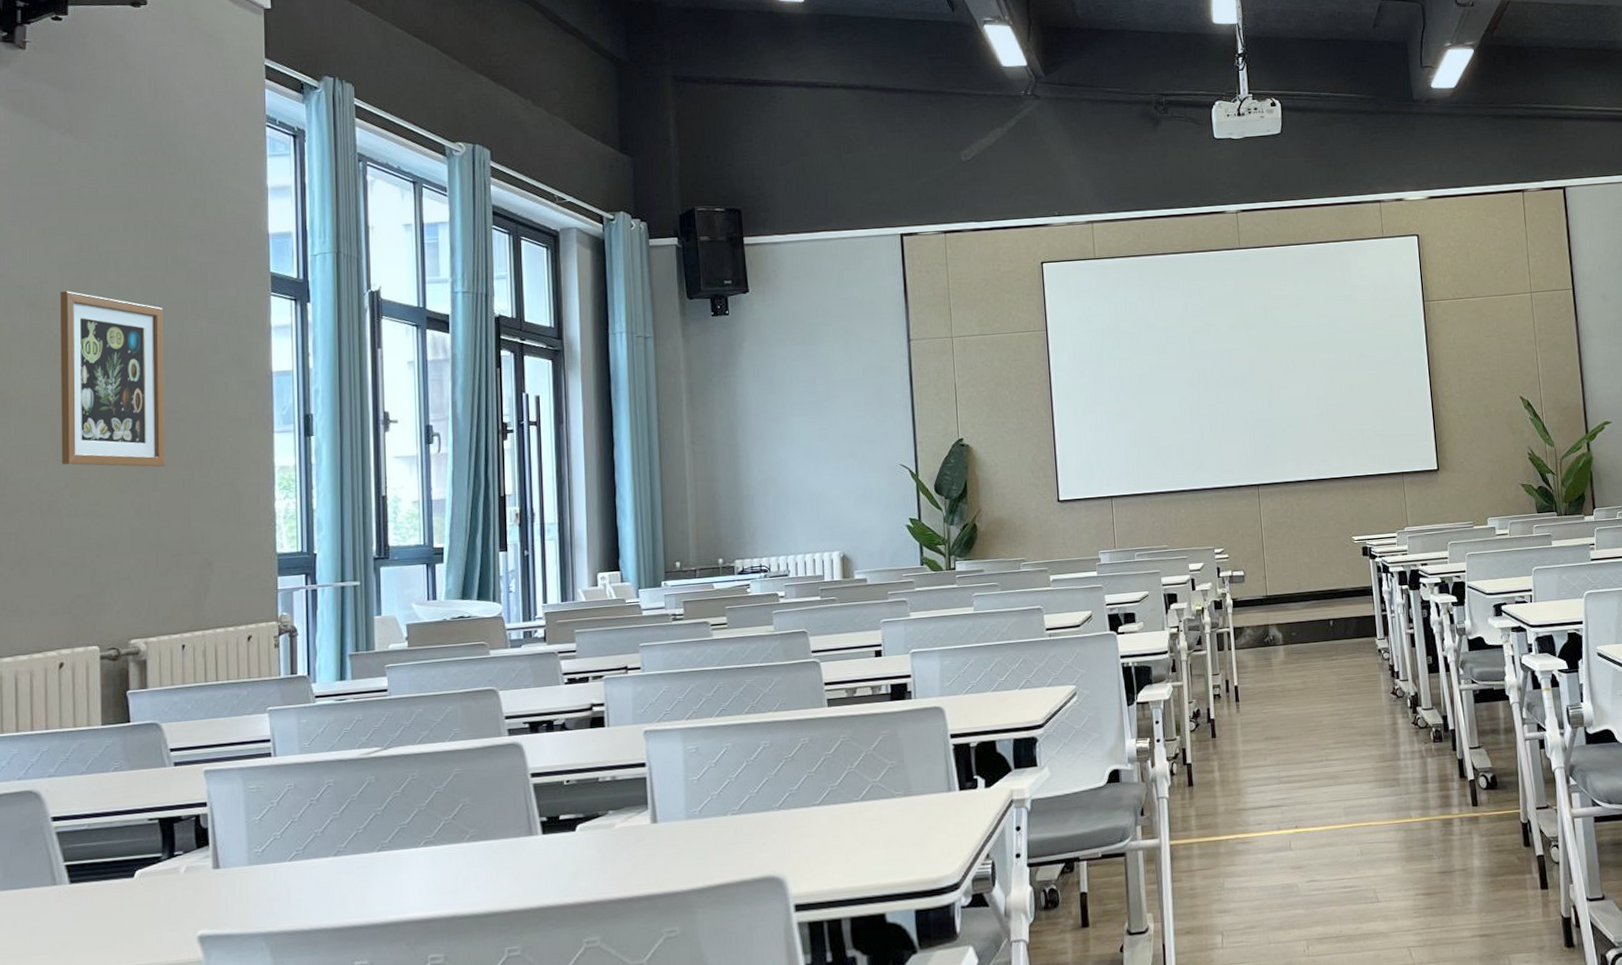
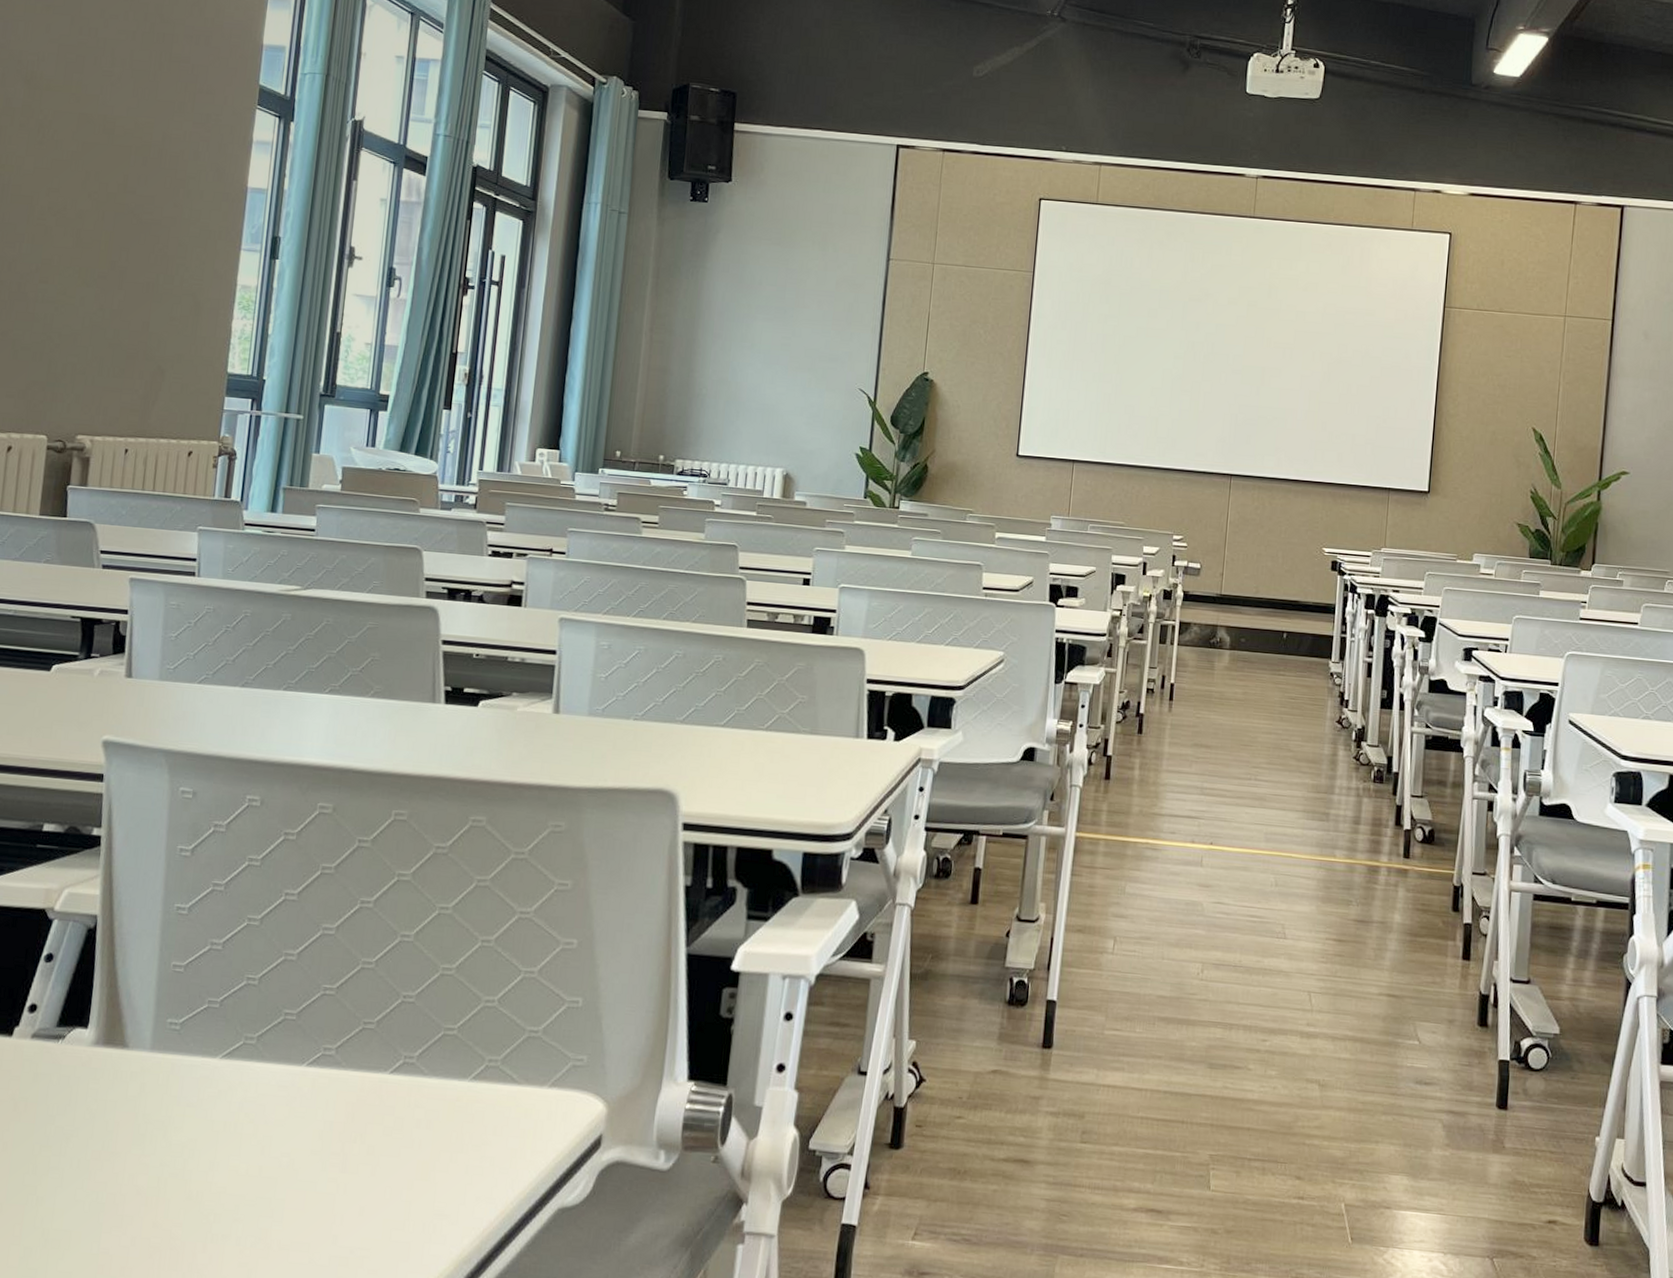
wall art: present [60,291,165,468] -> none [35,72,151,267]

